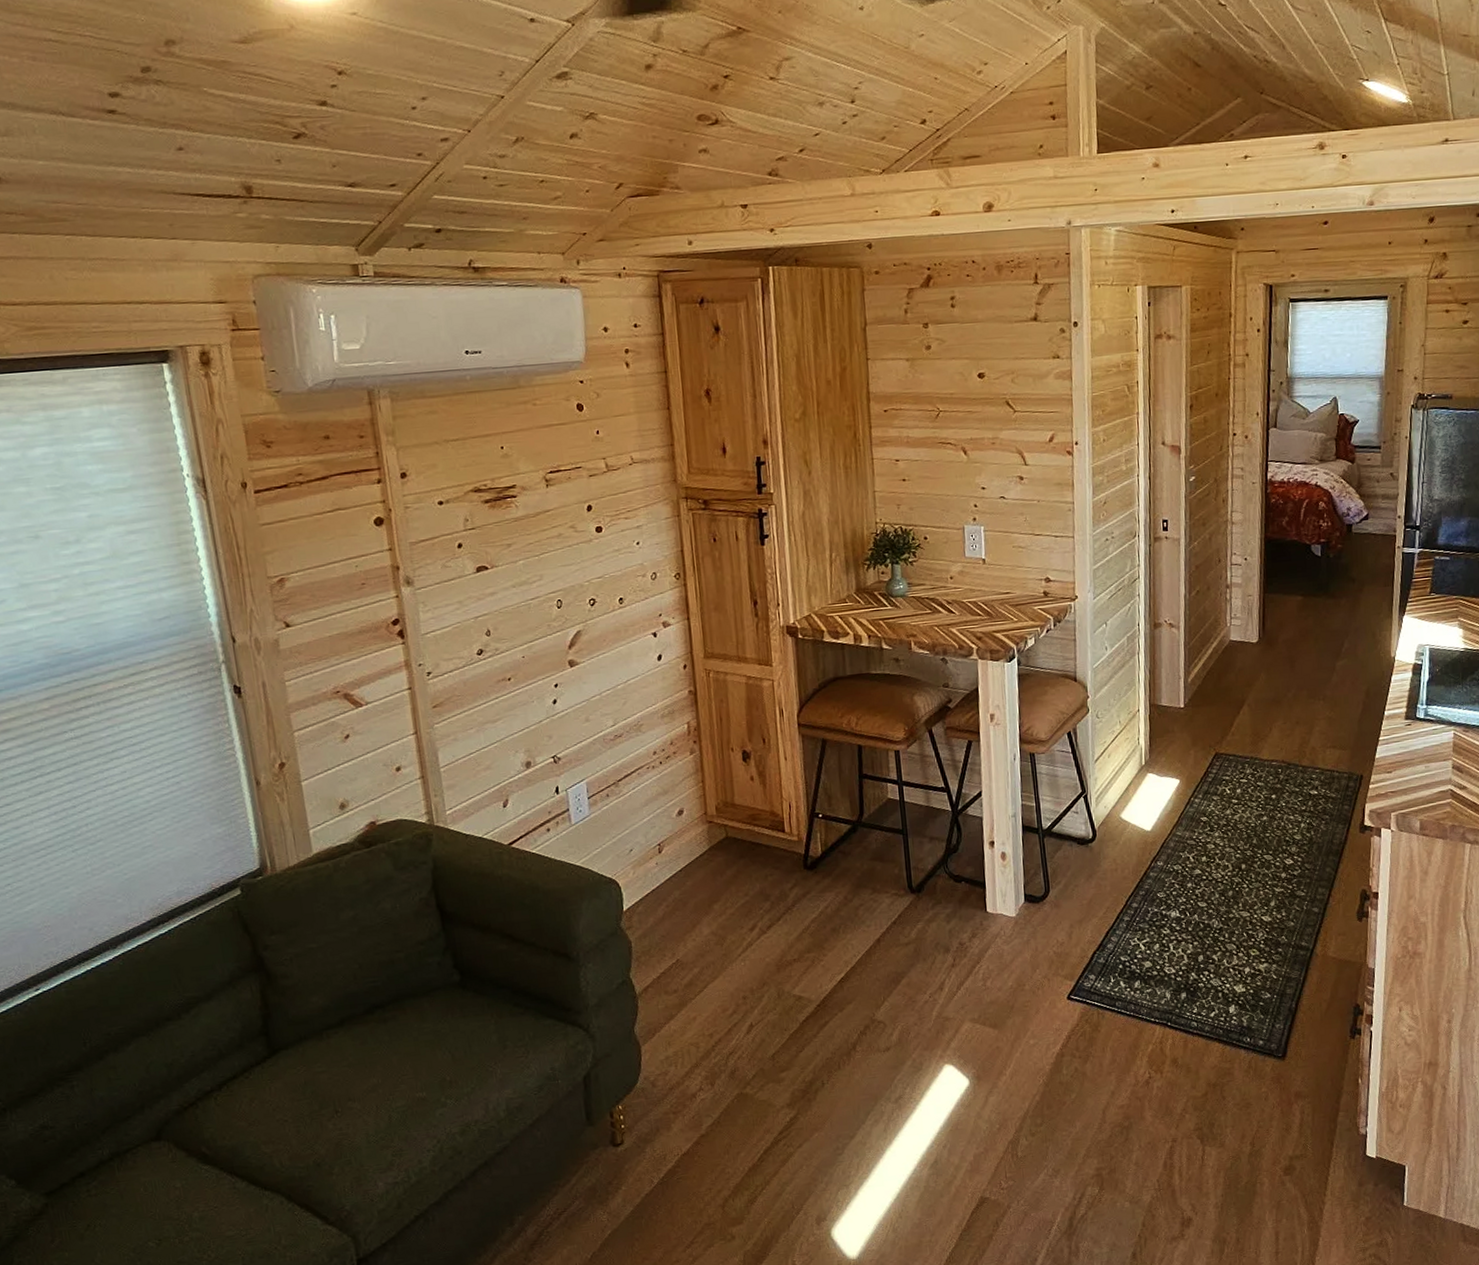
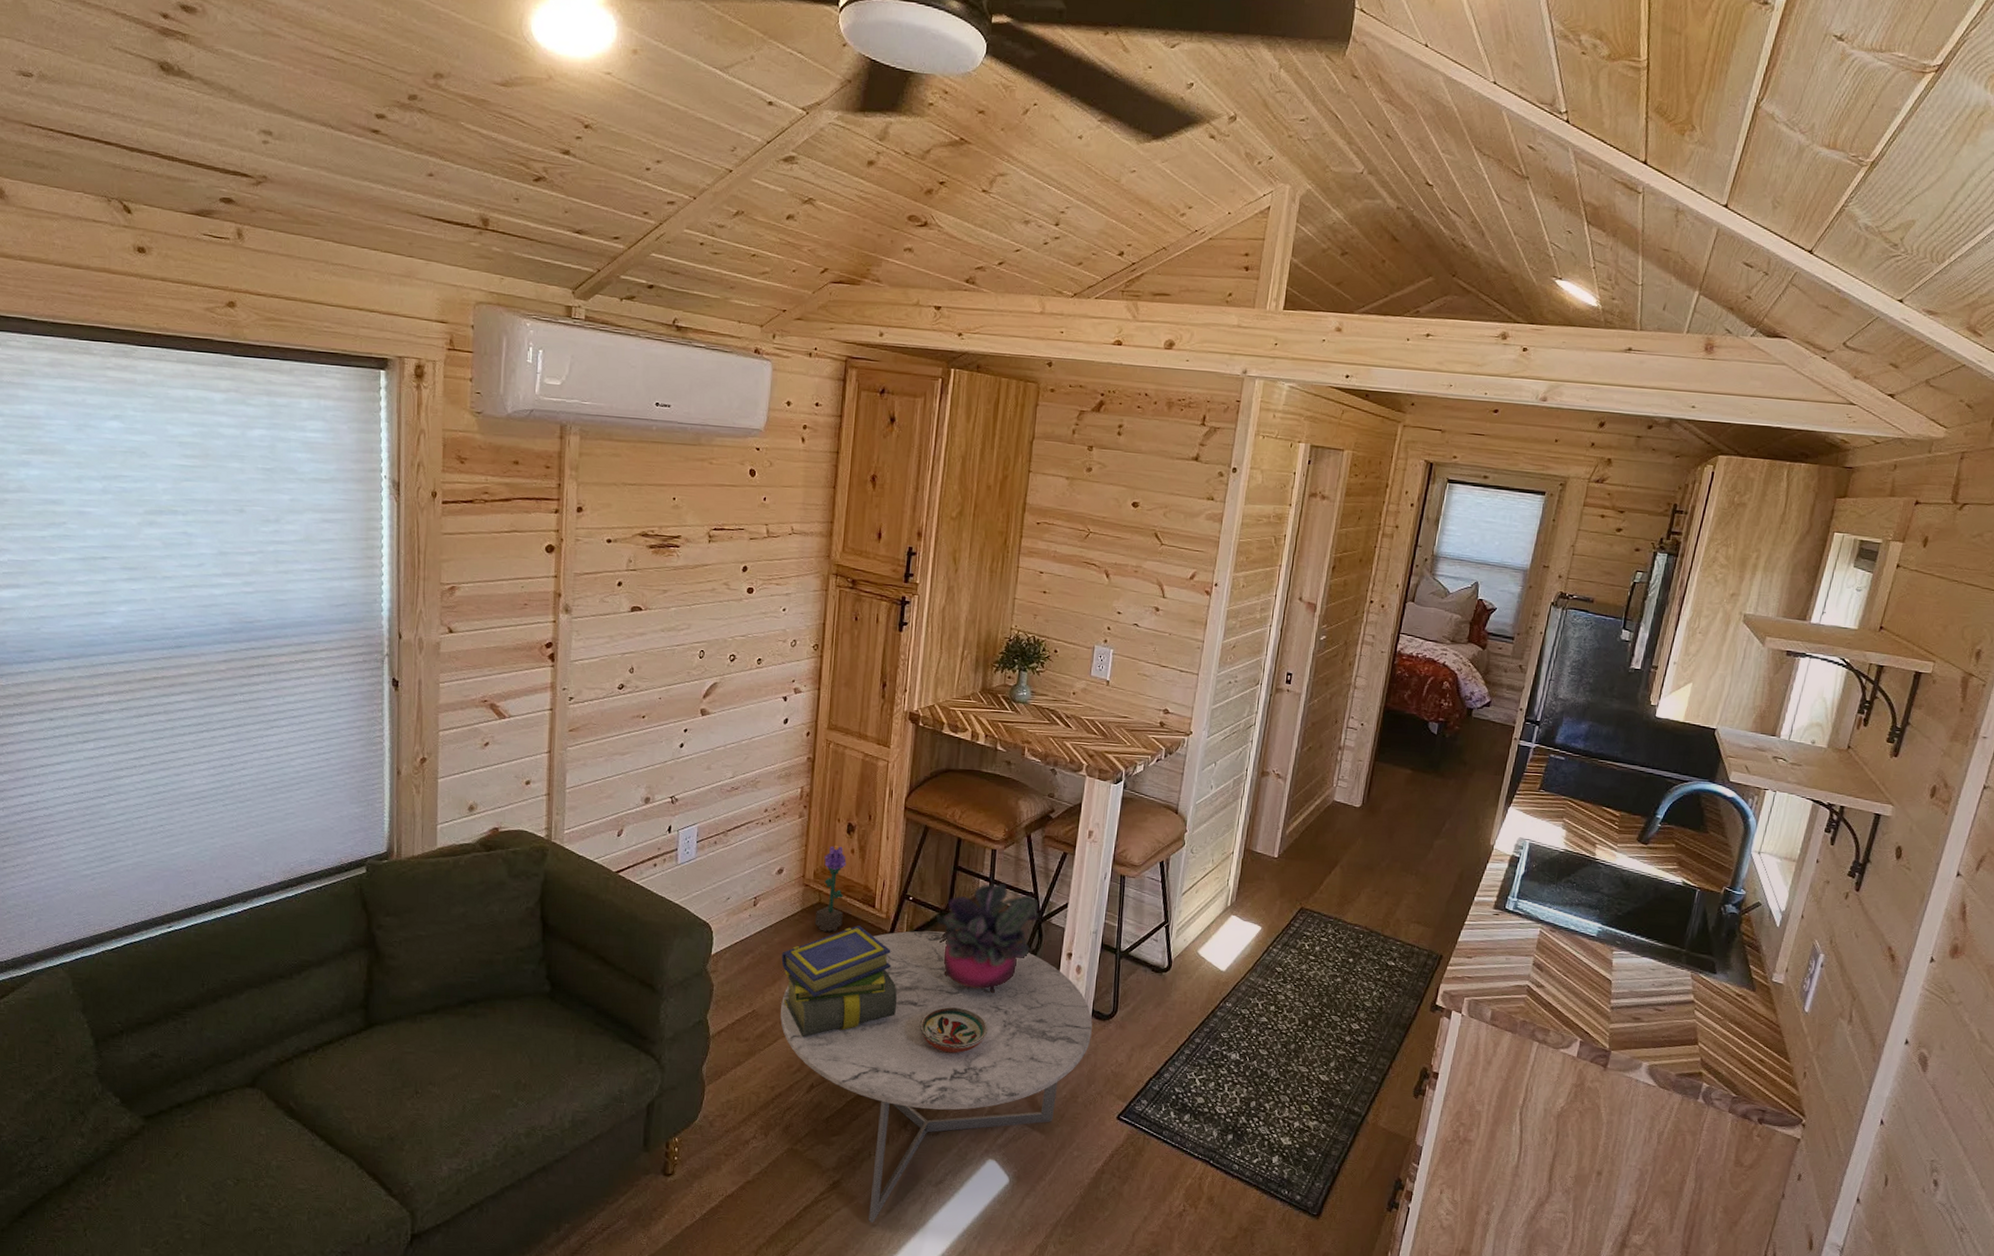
stack of books: none [696,853,825,978] -> present [781,925,897,1038]
coffee table: none [705,844,1028,1153] -> present [780,930,1093,1223]
potted flower: none [724,775,754,866] -> present [815,845,846,932]
potted plant: none [849,783,954,897] -> present [936,884,1039,994]
decorative bowl: none [850,917,923,966] -> present [919,1007,988,1054]

